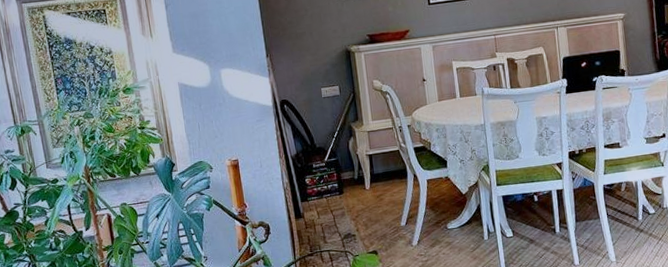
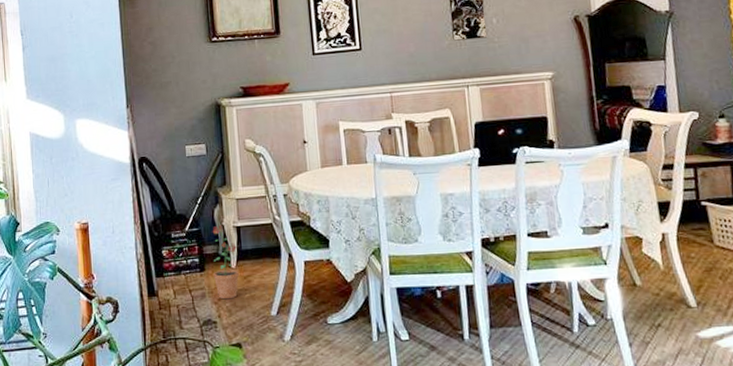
potted plant: none [348,154,373,216] -> present [212,225,239,300]

